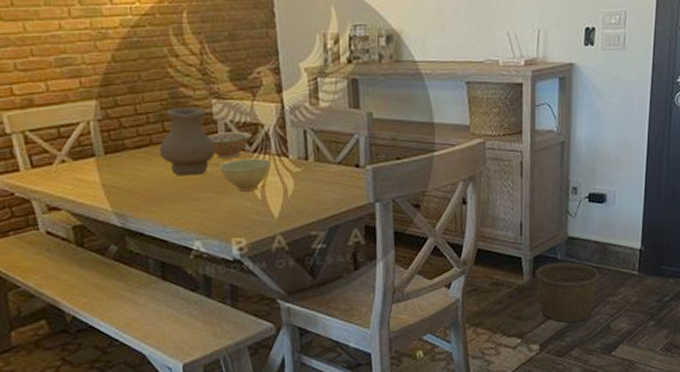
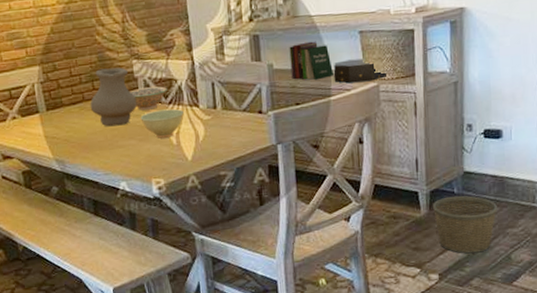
books: none [391,91,438,133] -> present [289,42,333,81]
decorative box: none [438,111,494,138] -> present [333,58,388,83]

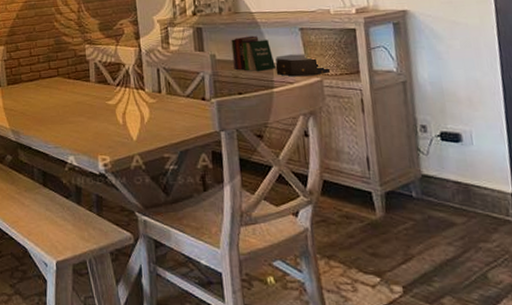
vase: present [90,67,137,127] -> none [45,50,88,103]
ceramic bowl: present [129,86,167,111] -> none [81,69,116,90]
bowl: present [140,108,184,139] -> none [90,90,130,117]
basket: present [432,195,498,254] -> none [388,200,466,267]

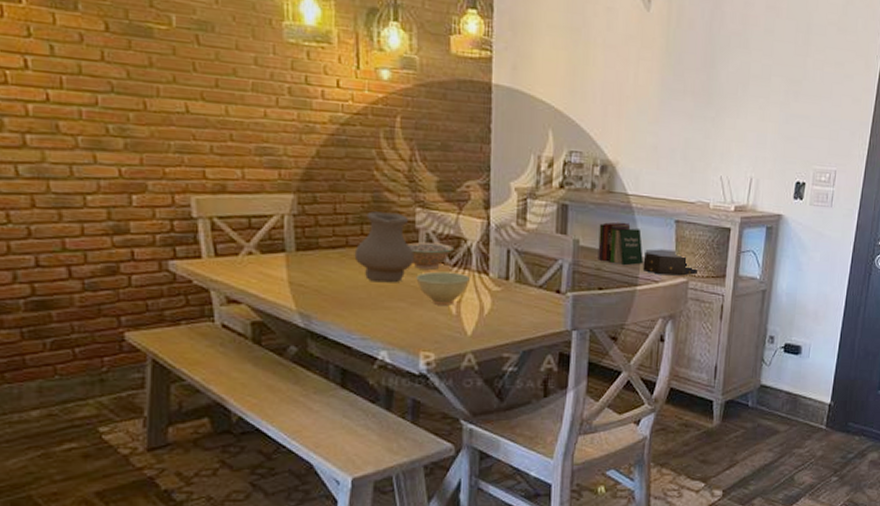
vase: none [45,50,88,103] -> present [354,211,415,283]
ceramic bowl: none [81,69,116,90] -> present [407,242,453,270]
bowl: none [90,90,130,117] -> present [416,271,470,305]

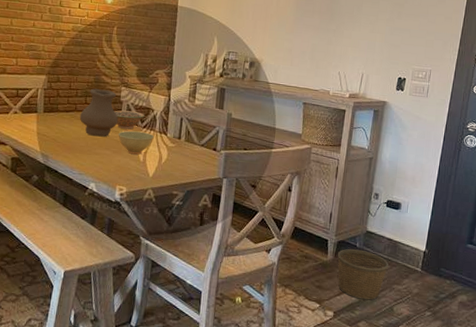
books: present [598,222,643,266] -> none [244,102,278,134]
decorative box: present [642,249,699,276] -> none [277,122,320,144]
basket: none [725,409,789,471] -> present [337,249,389,300]

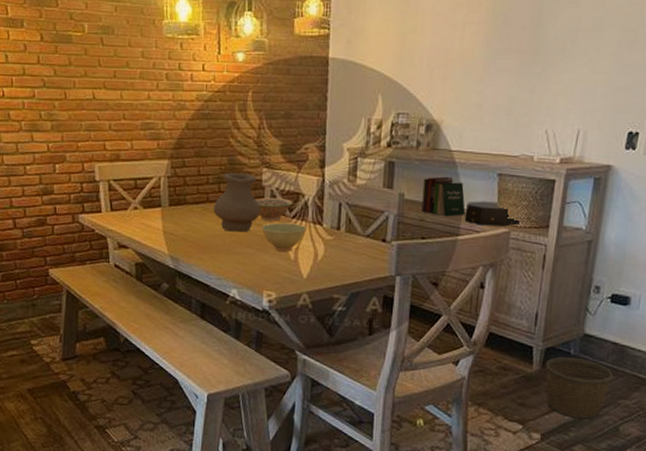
books: none [244,102,278,134] -> present [421,177,465,217]
decorative box: none [277,122,320,144] -> present [464,201,521,227]

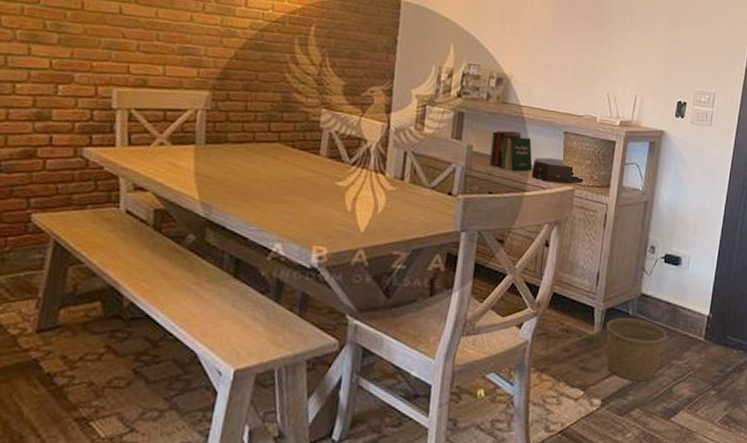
vase: present [213,172,261,232] -> none [259,110,317,178]
ceramic bowl: present [255,198,293,221] -> none [310,141,354,167]
bowl: present [261,222,306,252] -> none [316,169,367,202]

